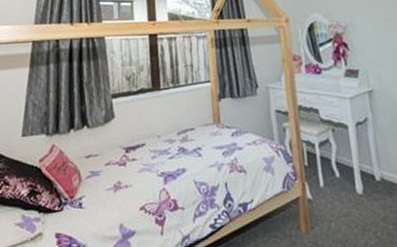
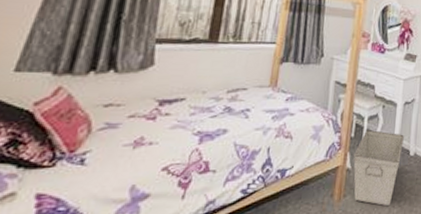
storage bin: none [312,156,367,238] -> present [353,130,404,207]

